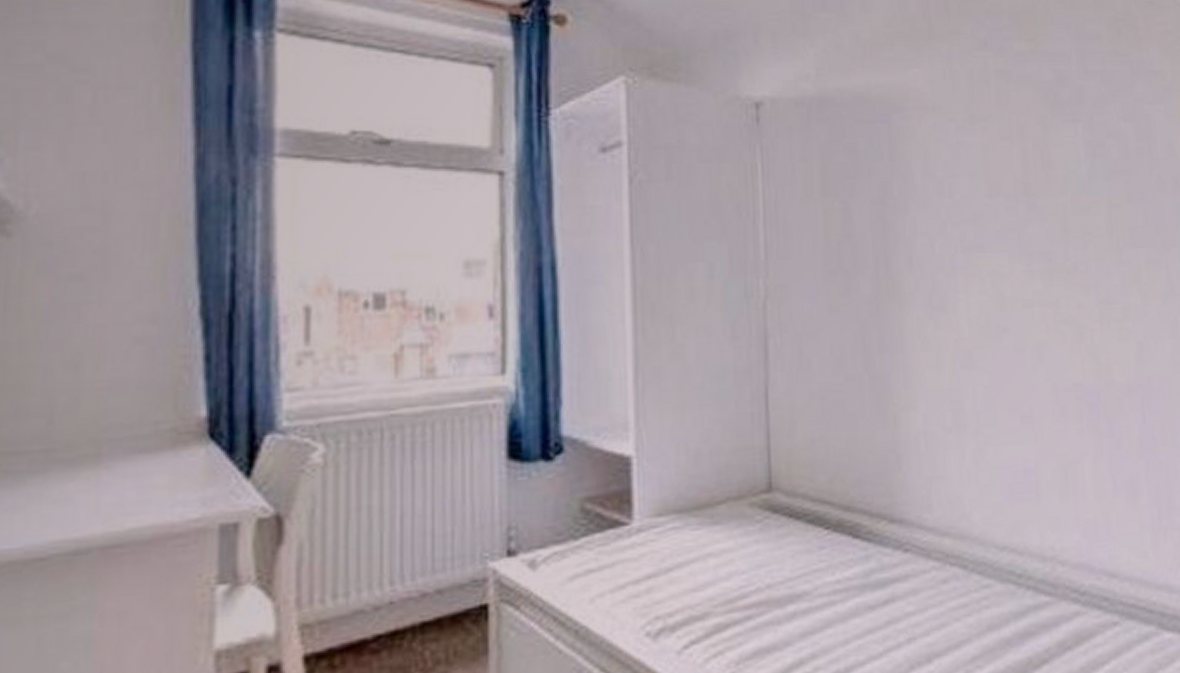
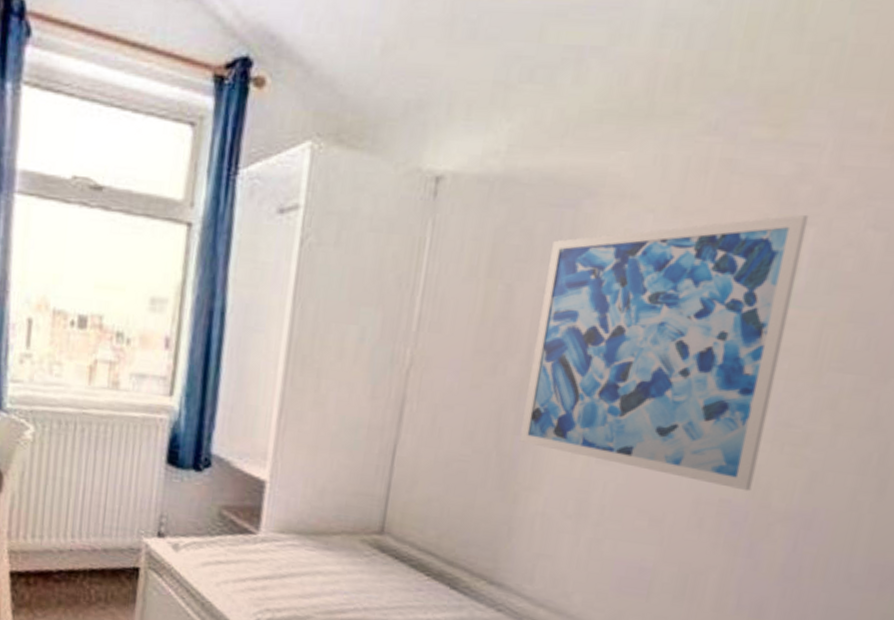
wall art: none [875,112,1096,372] -> present [519,214,809,492]

